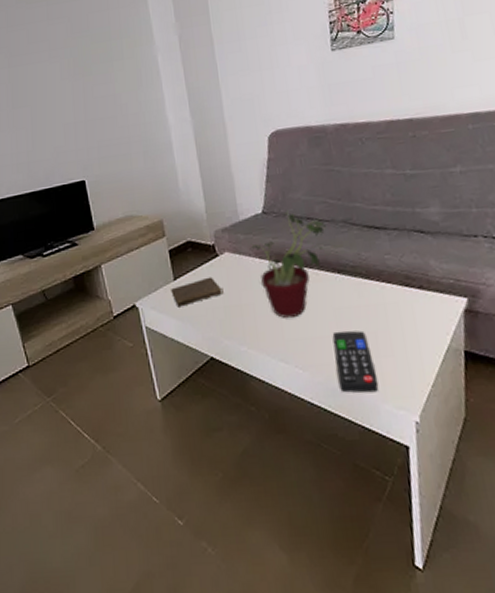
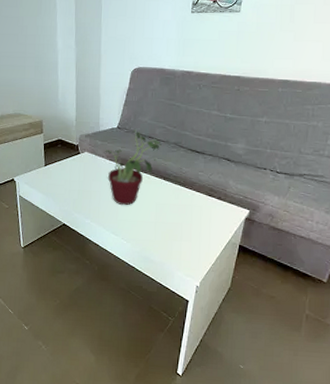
book: present [171,276,224,307] -> none [41,167,80,186]
remote control: present [332,330,379,393] -> none [150,219,177,263]

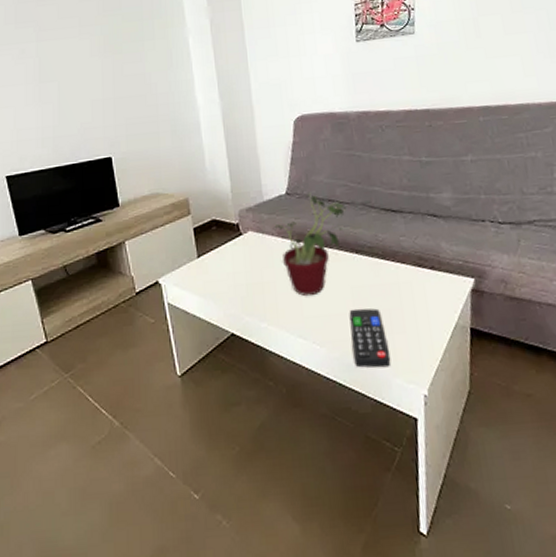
remote control: none [150,219,177,263] -> present [349,308,391,368]

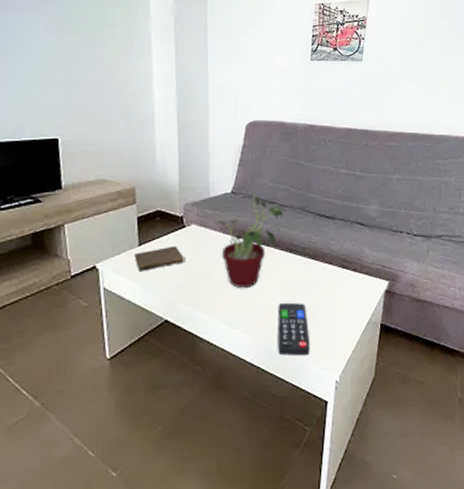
book: none [194,255,246,284] -> present [134,246,186,272]

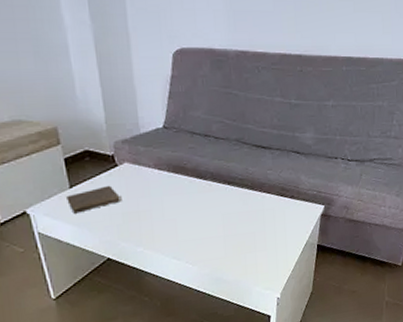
potted plant: present [215,194,285,289] -> none [149,127,221,223]
remote control: present [278,302,311,356] -> none [219,231,253,281]

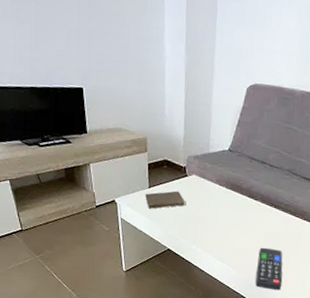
remote control: none [219,231,253,281] -> present [255,247,283,291]

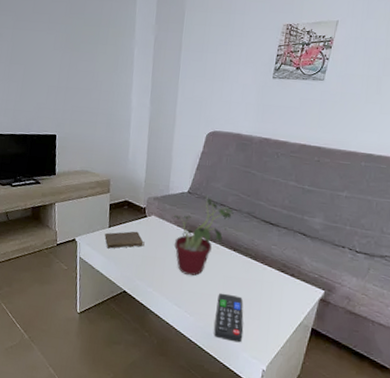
potted plant: none [213,153,275,233] -> present [172,195,234,276]

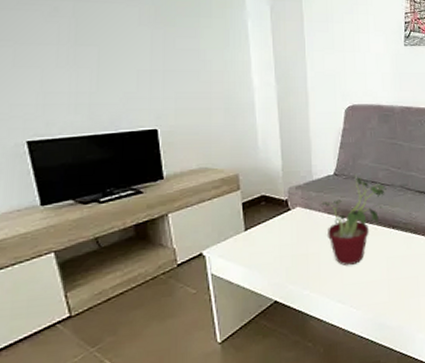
book: present [104,231,145,249] -> none [241,228,292,256]
remote control: present [214,293,244,343] -> none [383,275,416,327]

